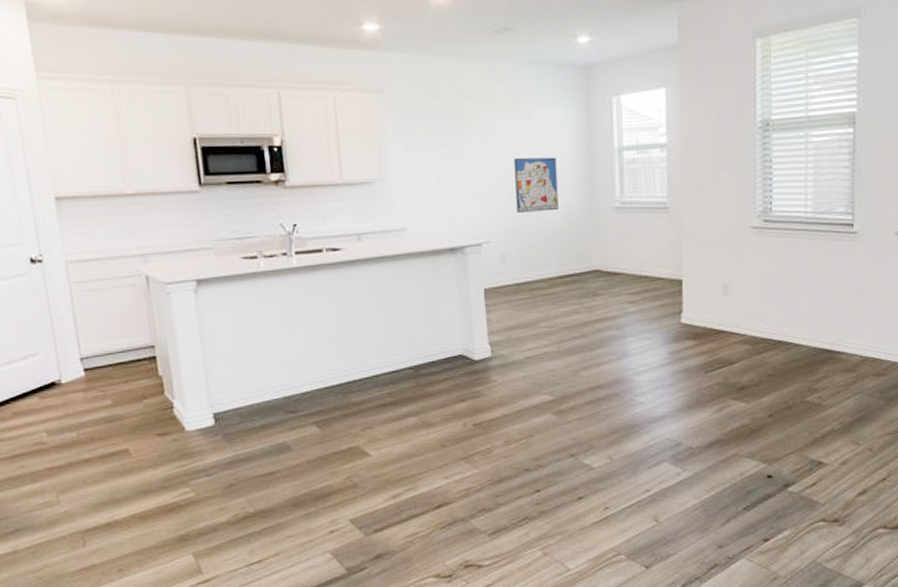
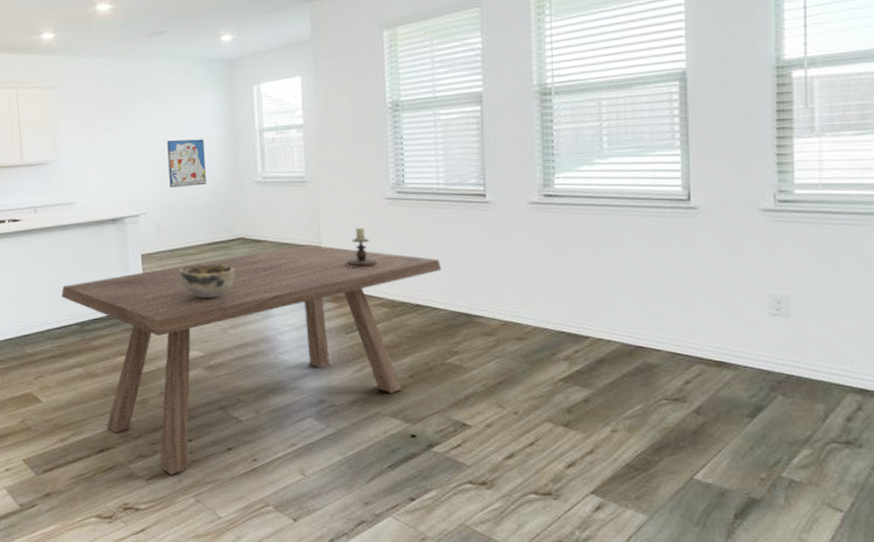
dining table: none [391,277,806,528] -> present [61,245,442,475]
decorative bowl: none [526,299,590,338] -> present [179,264,236,299]
candlestick: none [708,258,741,303] -> present [346,227,378,268]

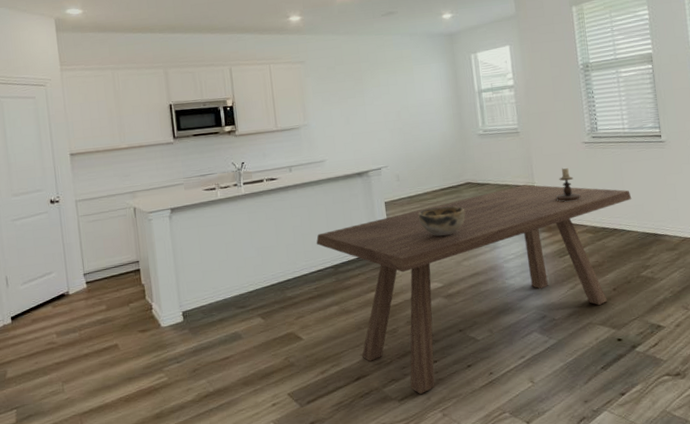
wall art: present [167,139,206,188] -> none [402,100,437,143]

